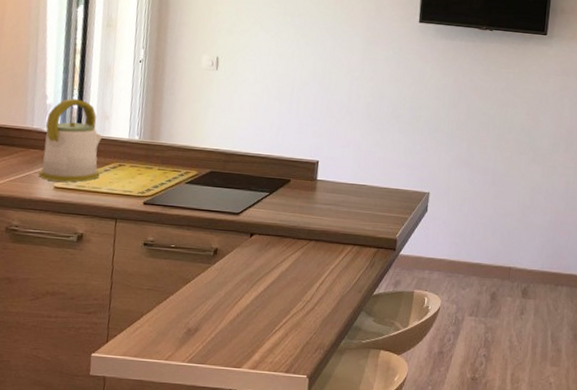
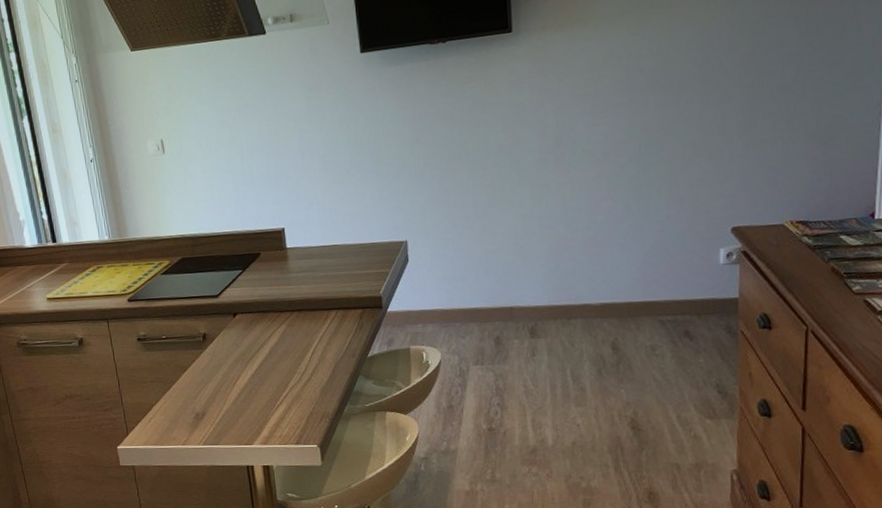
kettle: present [38,98,102,182] -> none [24,210,83,293]

